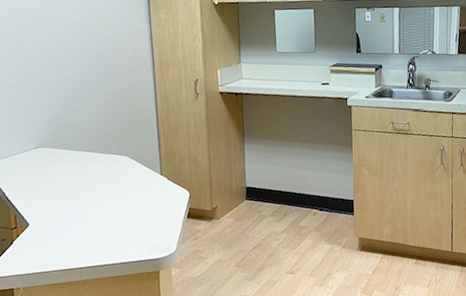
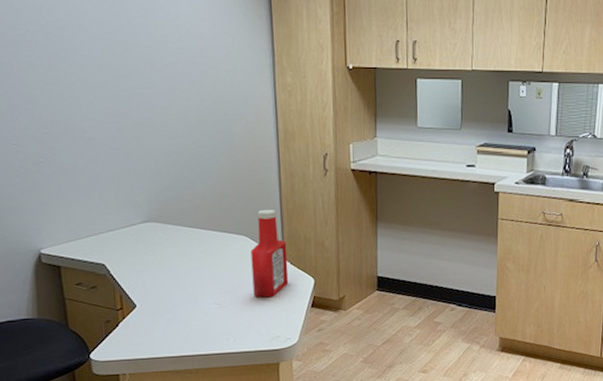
ketchup bottle: none [131,130,167,212] -> present [250,209,289,298]

